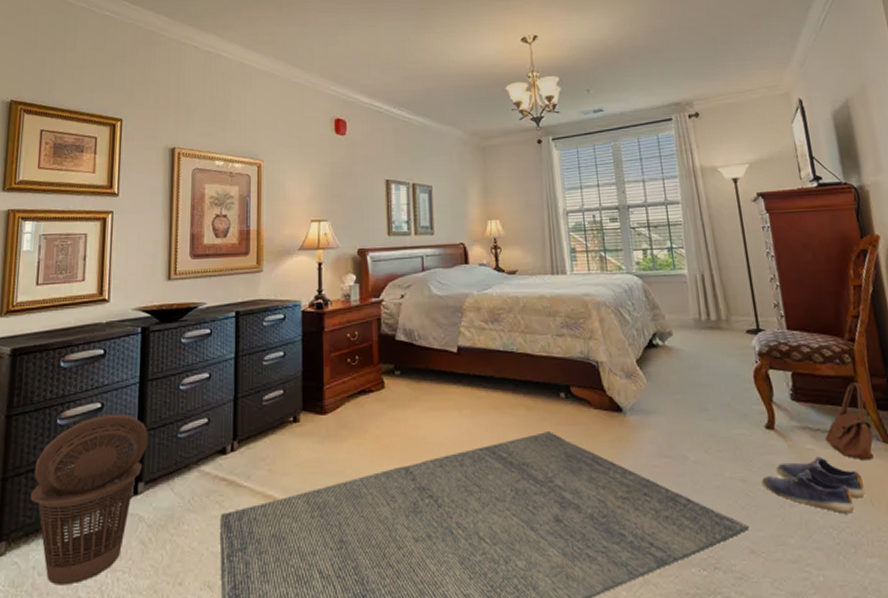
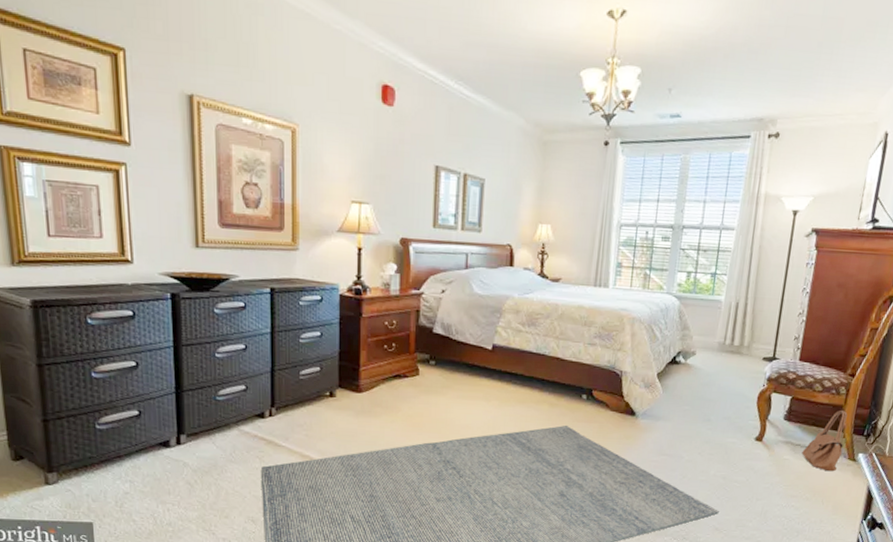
laundry basket: present [30,414,149,586] -> none [75,373,187,511]
shoe: present [761,456,866,514] -> none [738,465,821,509]

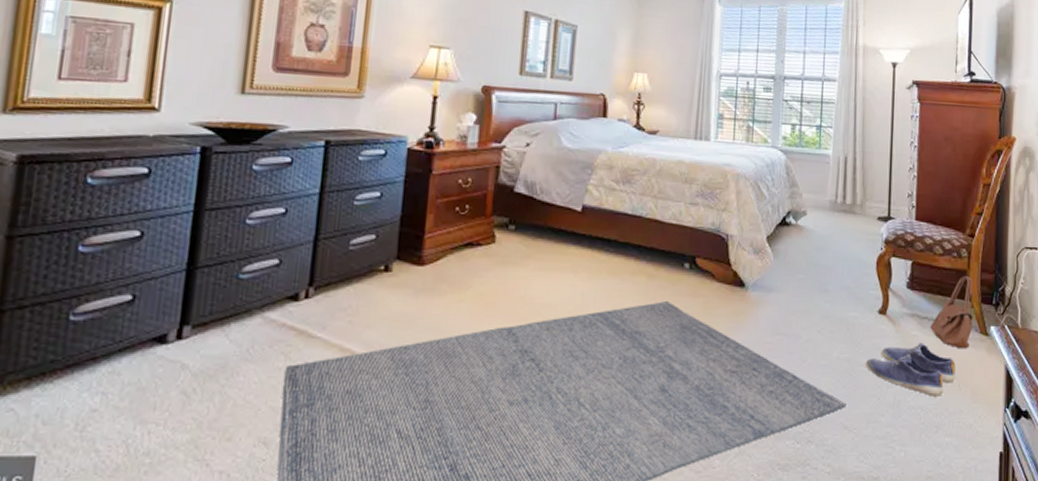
shoe: none [738,465,821,509] -> present [865,342,956,396]

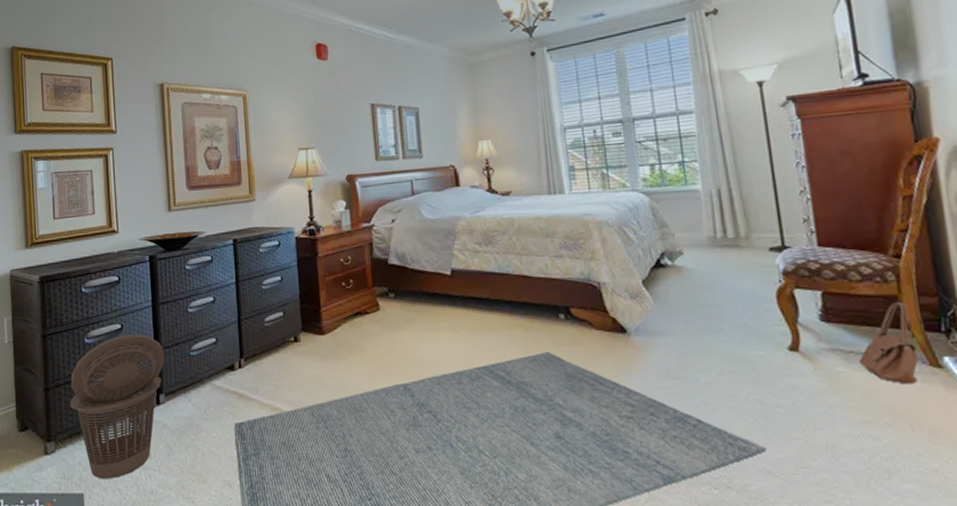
laundry basket: none [36,245,202,437] -> present [70,334,165,479]
shoe: present [865,342,956,396] -> none [781,379,905,438]

